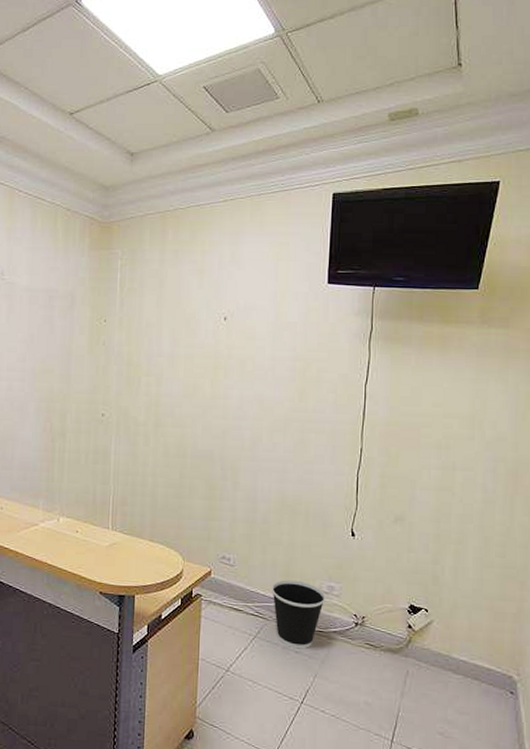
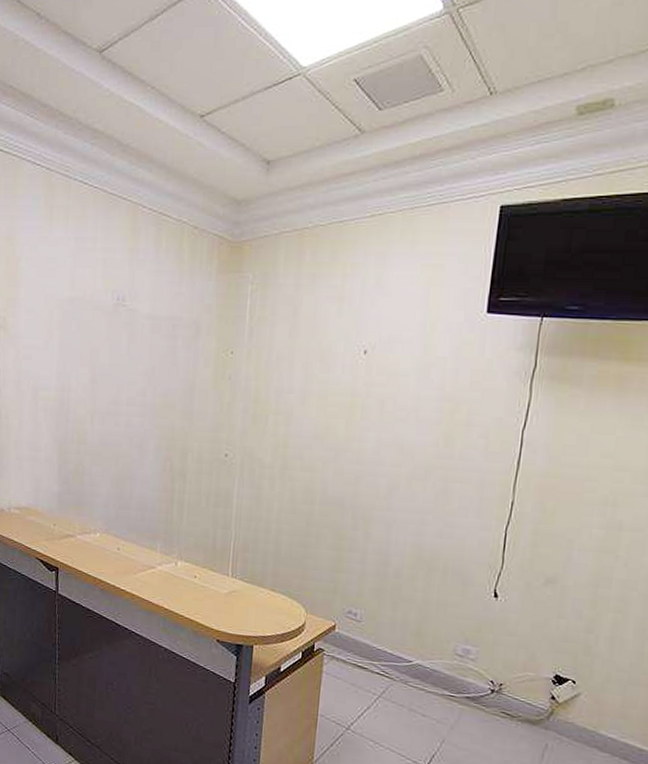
wastebasket: present [272,580,326,649] -> none [400,639,460,713]

